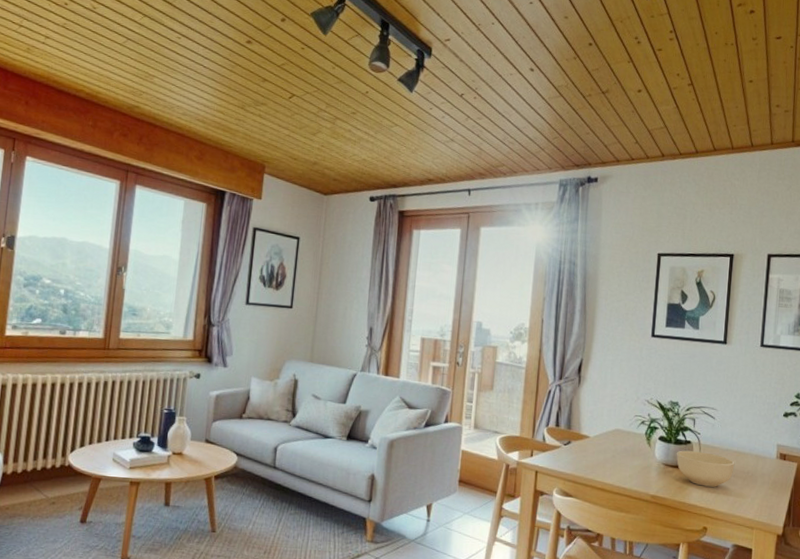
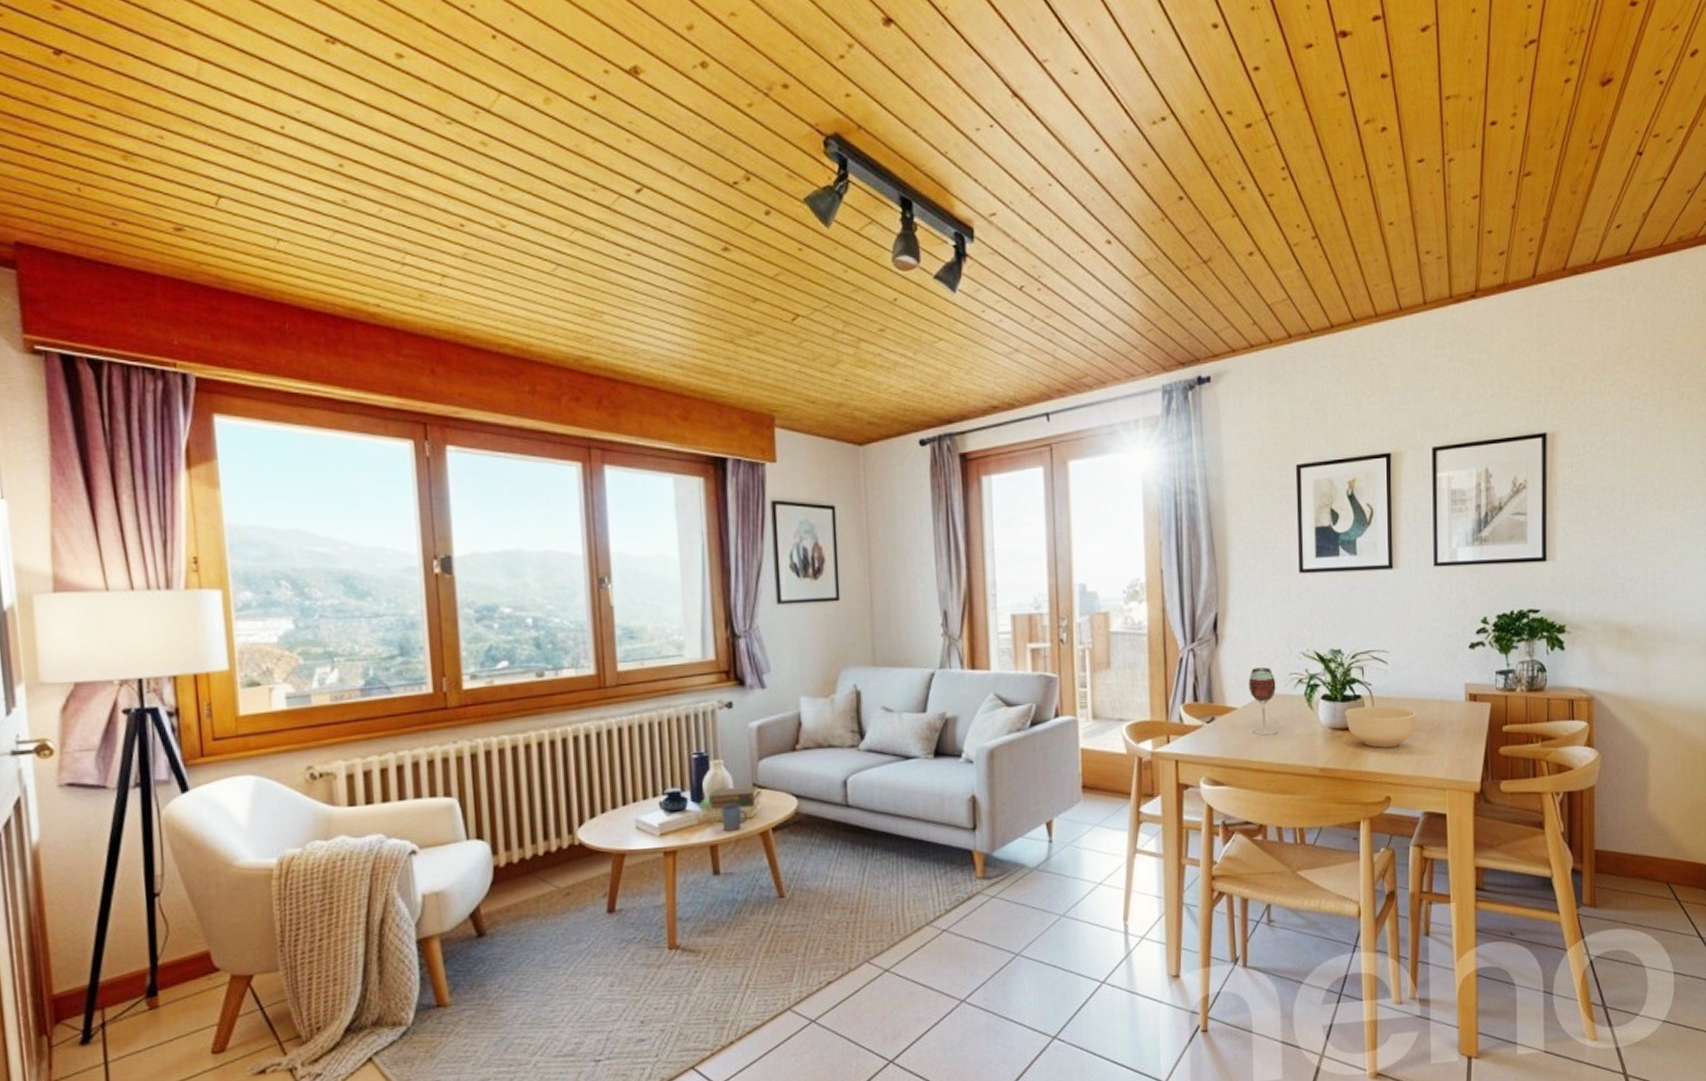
books: none [159,438,212,466] -> present [696,785,762,822]
mug: none [177,452,198,473] -> present [721,803,748,831]
wineglass: none [601,407,623,463] -> present [1248,667,1276,736]

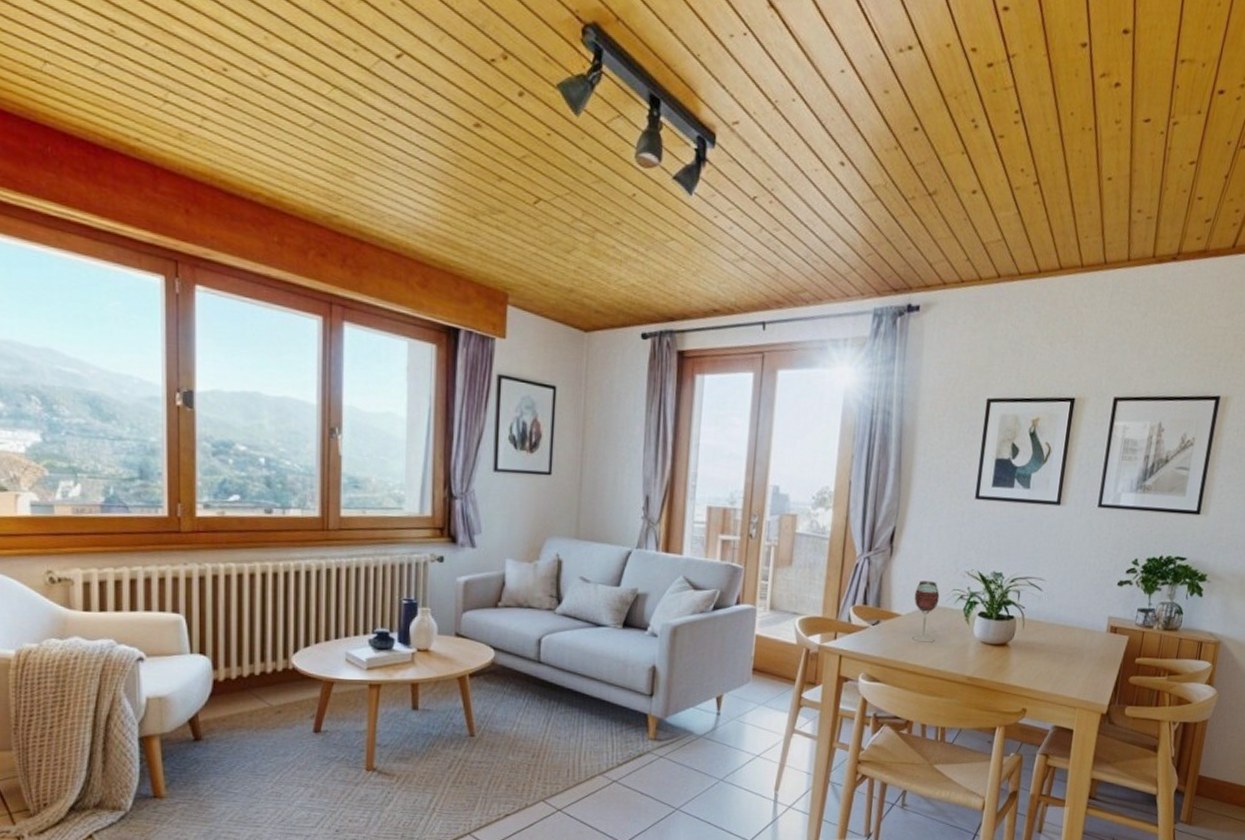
books: present [696,785,762,822] -> none [401,633,463,664]
mug: present [721,803,748,831] -> none [424,648,448,672]
bowl: present [1344,706,1416,748] -> none [996,626,1061,666]

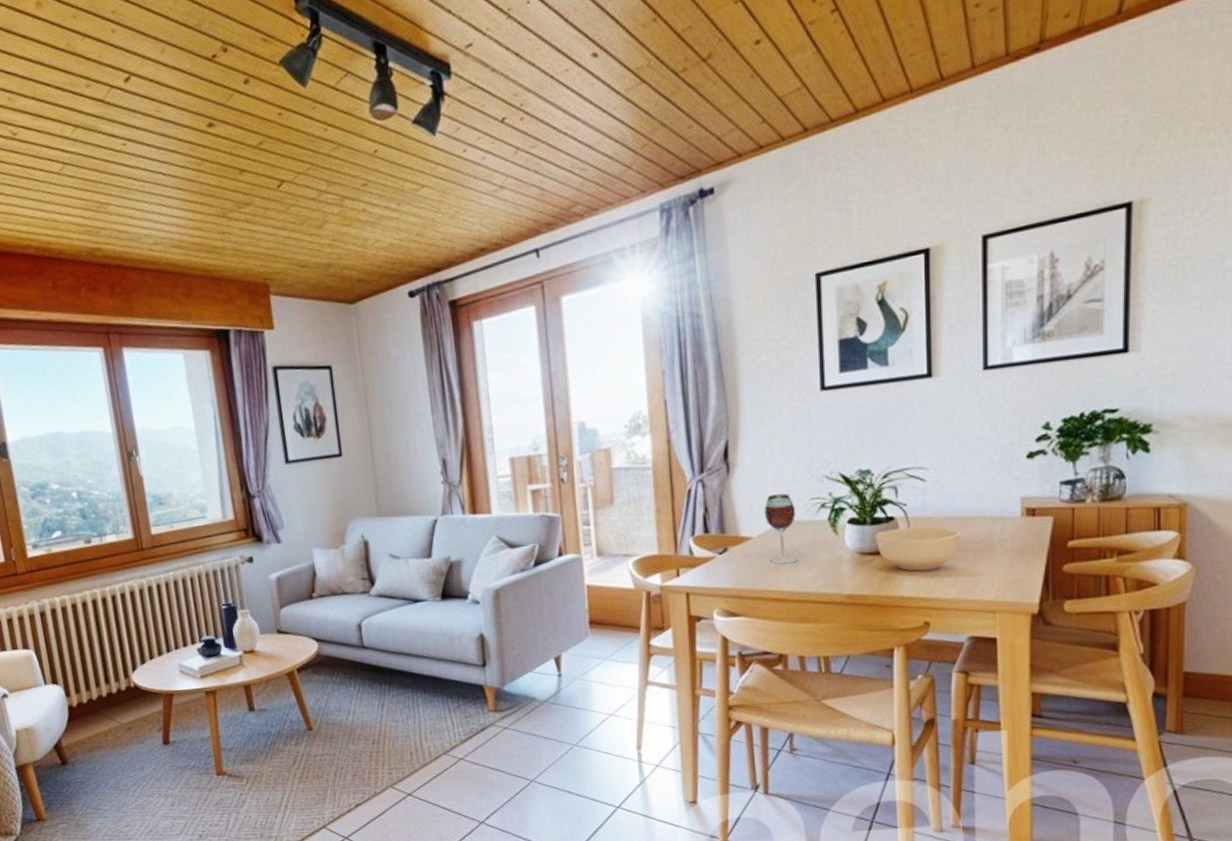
bowl: none [996,626,1061,666] -> present [875,527,961,572]

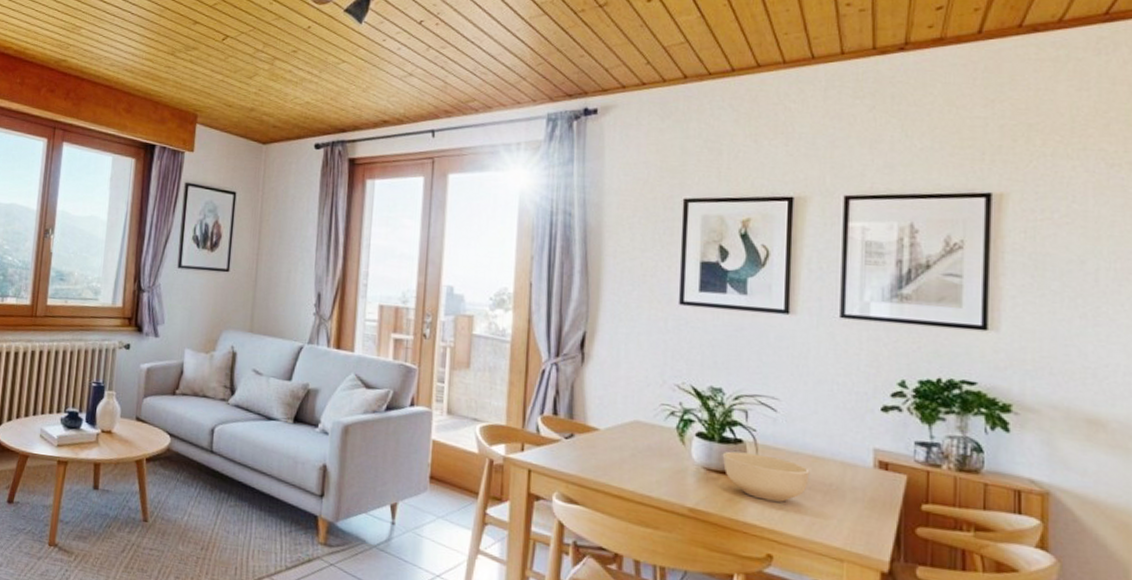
wineglass: present [764,493,796,565] -> none [613,392,645,464]

